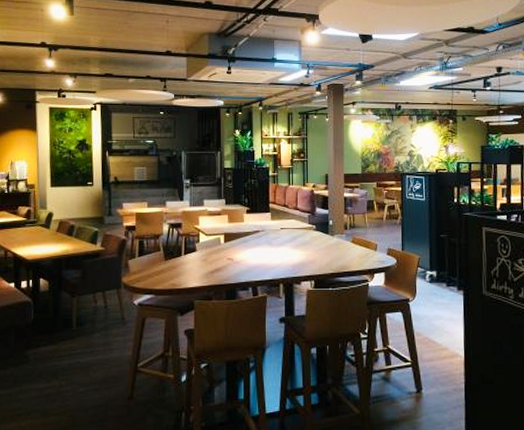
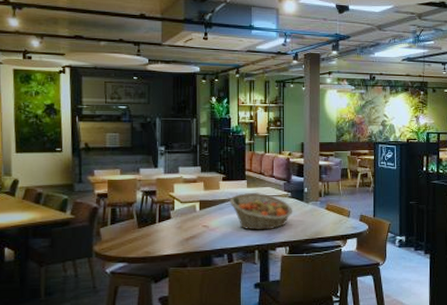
fruit basket: none [254,224,318,264] -> present [229,192,293,230]

